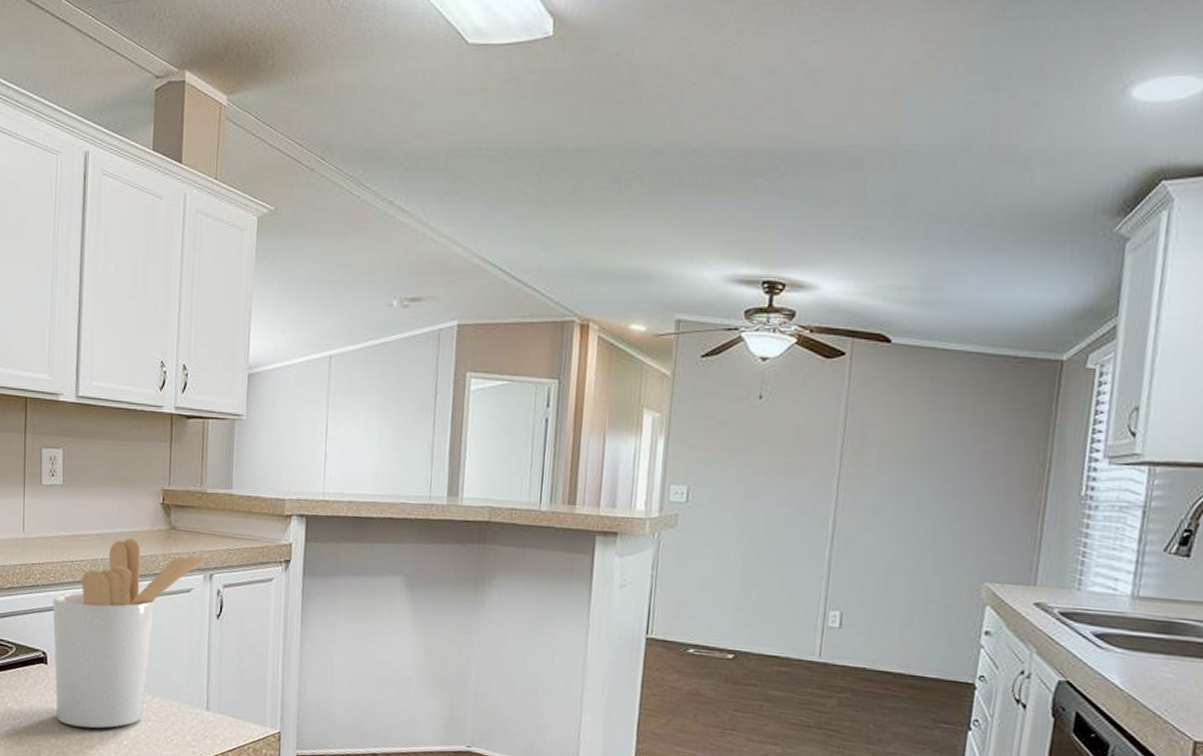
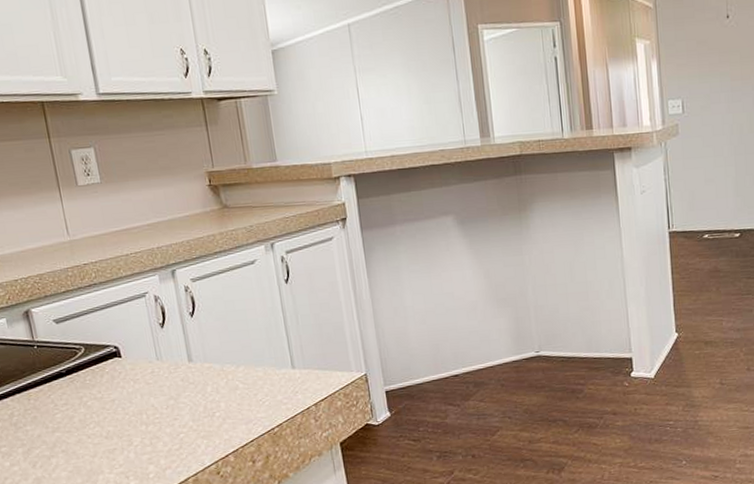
utensil holder: present [53,538,209,728] -> none [114,222,266,410]

